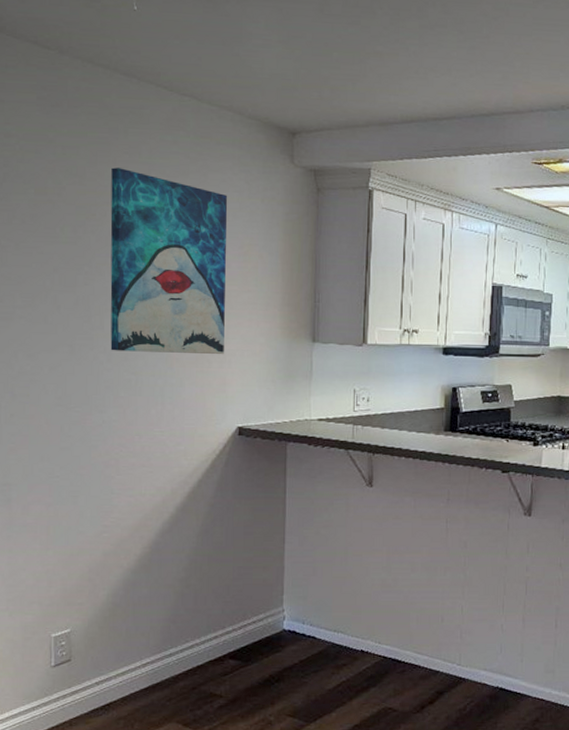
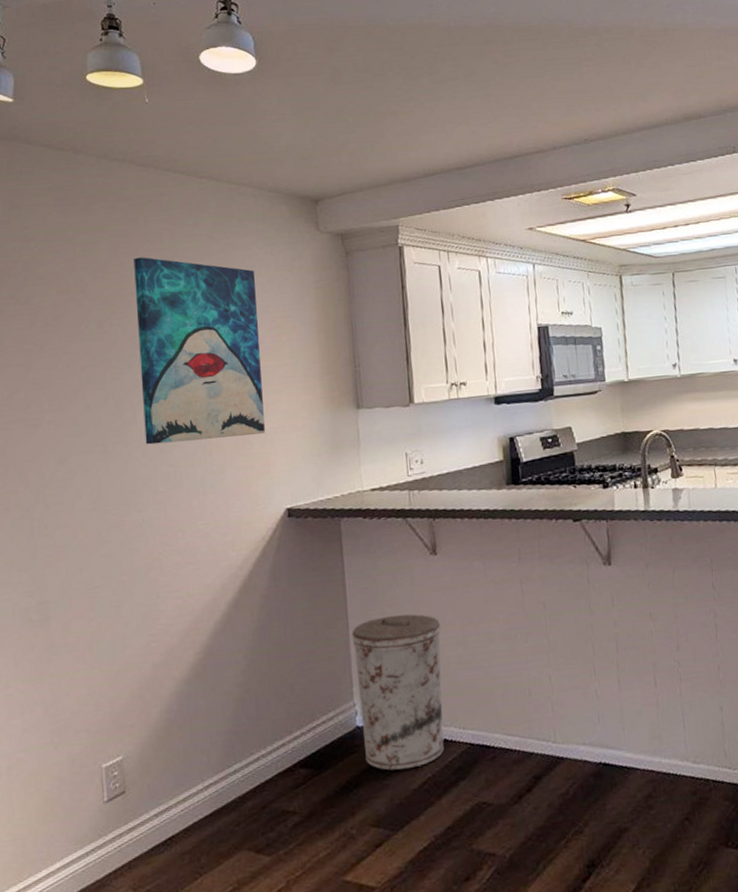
trash can: none [287,536,369,672] -> present [352,614,444,771]

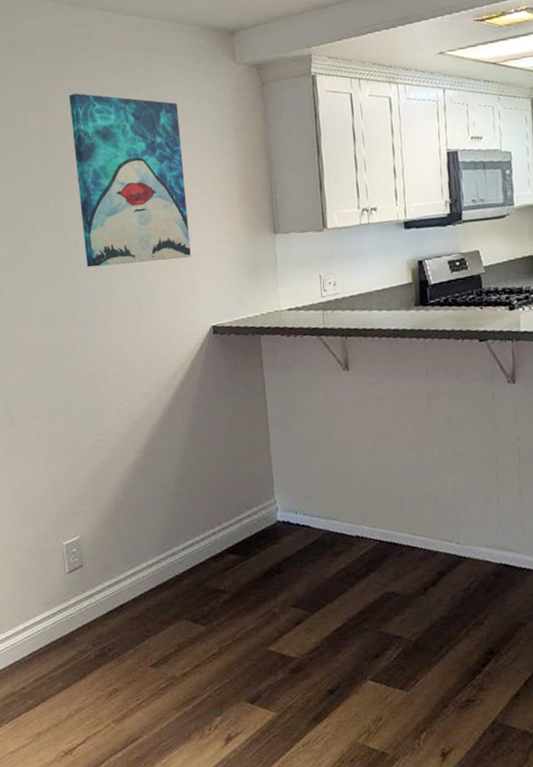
trash can: present [352,614,444,771] -> none [272,423,356,561]

